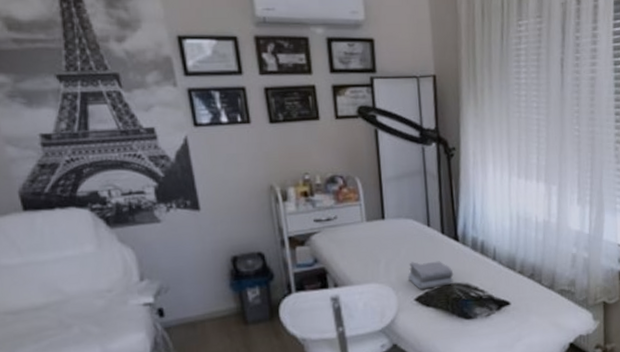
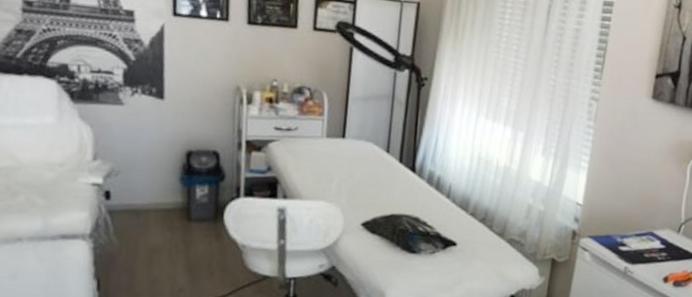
towel: present [407,261,454,290] -> none [357,186,405,216]

